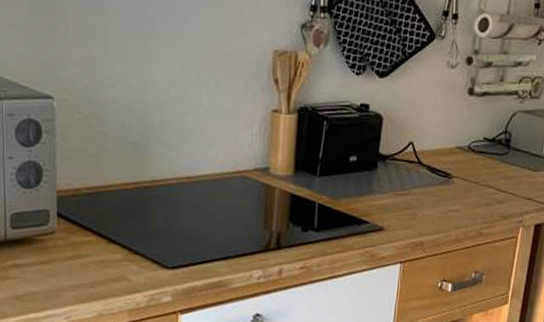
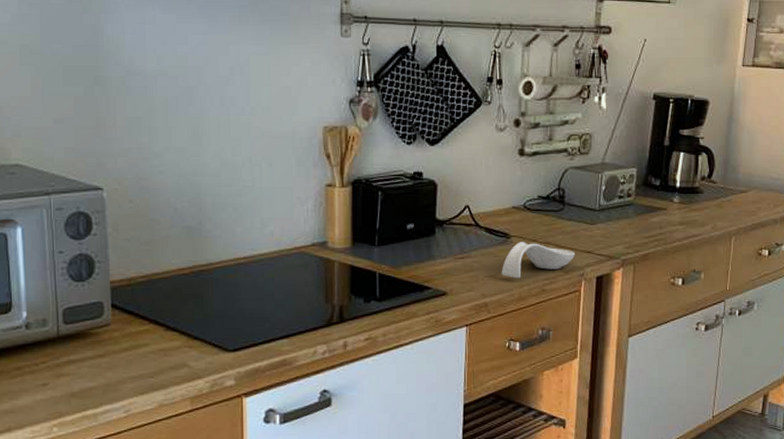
spoon rest: none [439,183,517,220] -> present [501,242,576,279]

